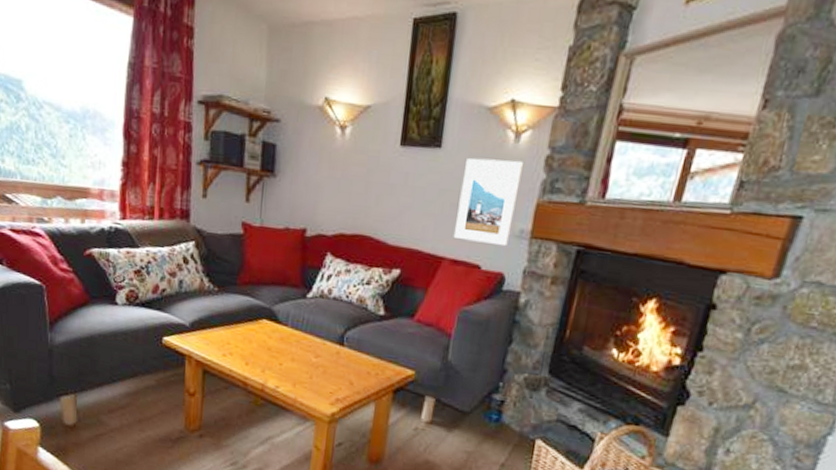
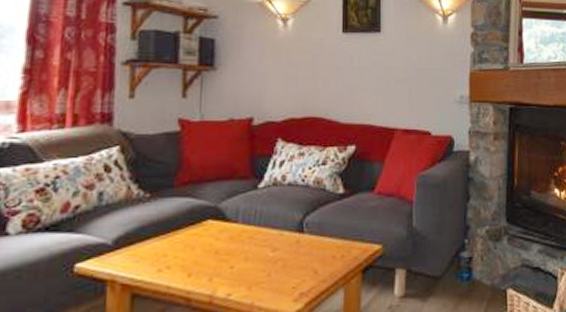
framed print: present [453,158,523,247] -> none [402,38,453,112]

